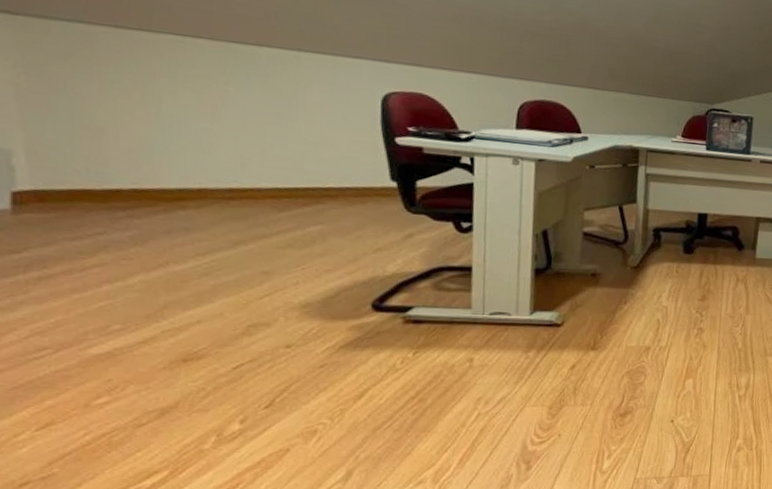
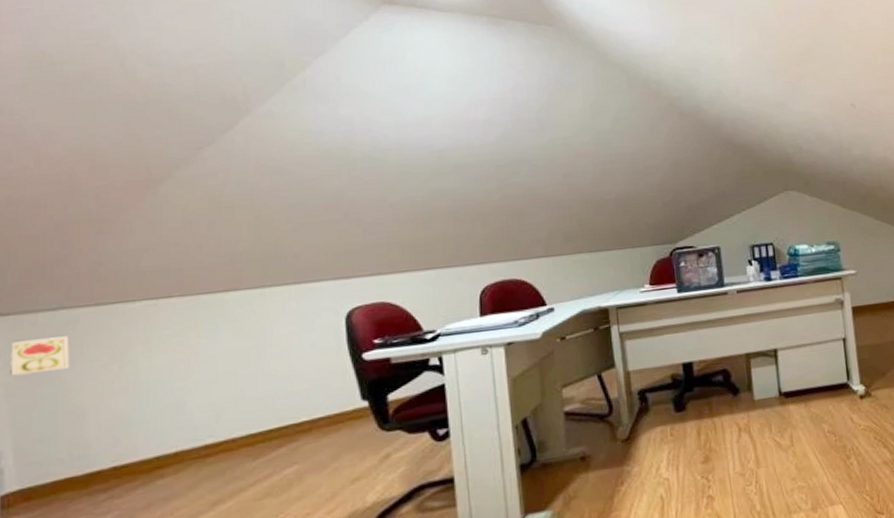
decorative tile: none [20,42,87,84] -> present [10,336,70,376]

